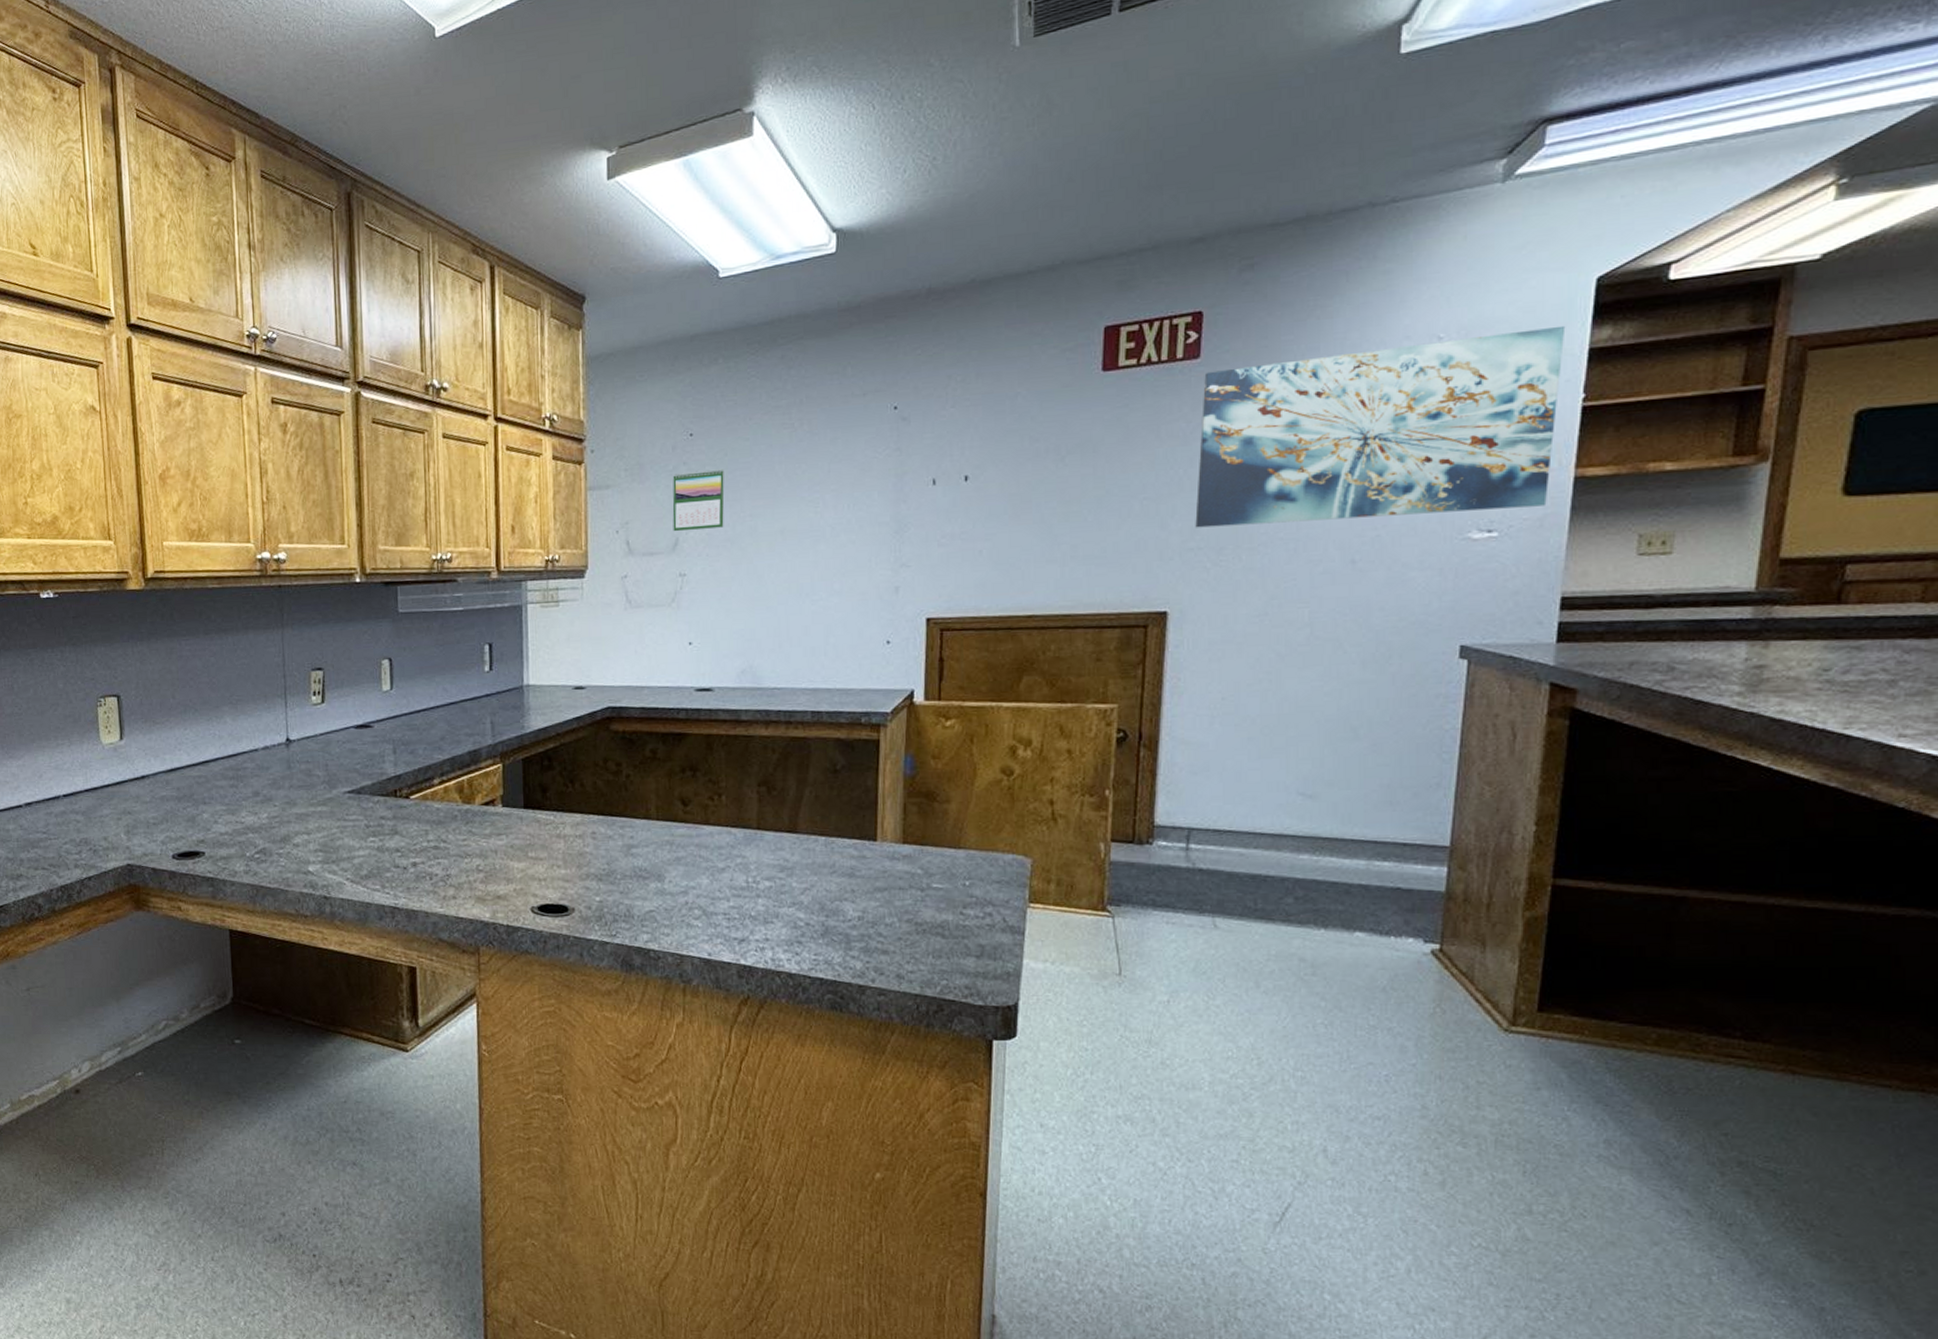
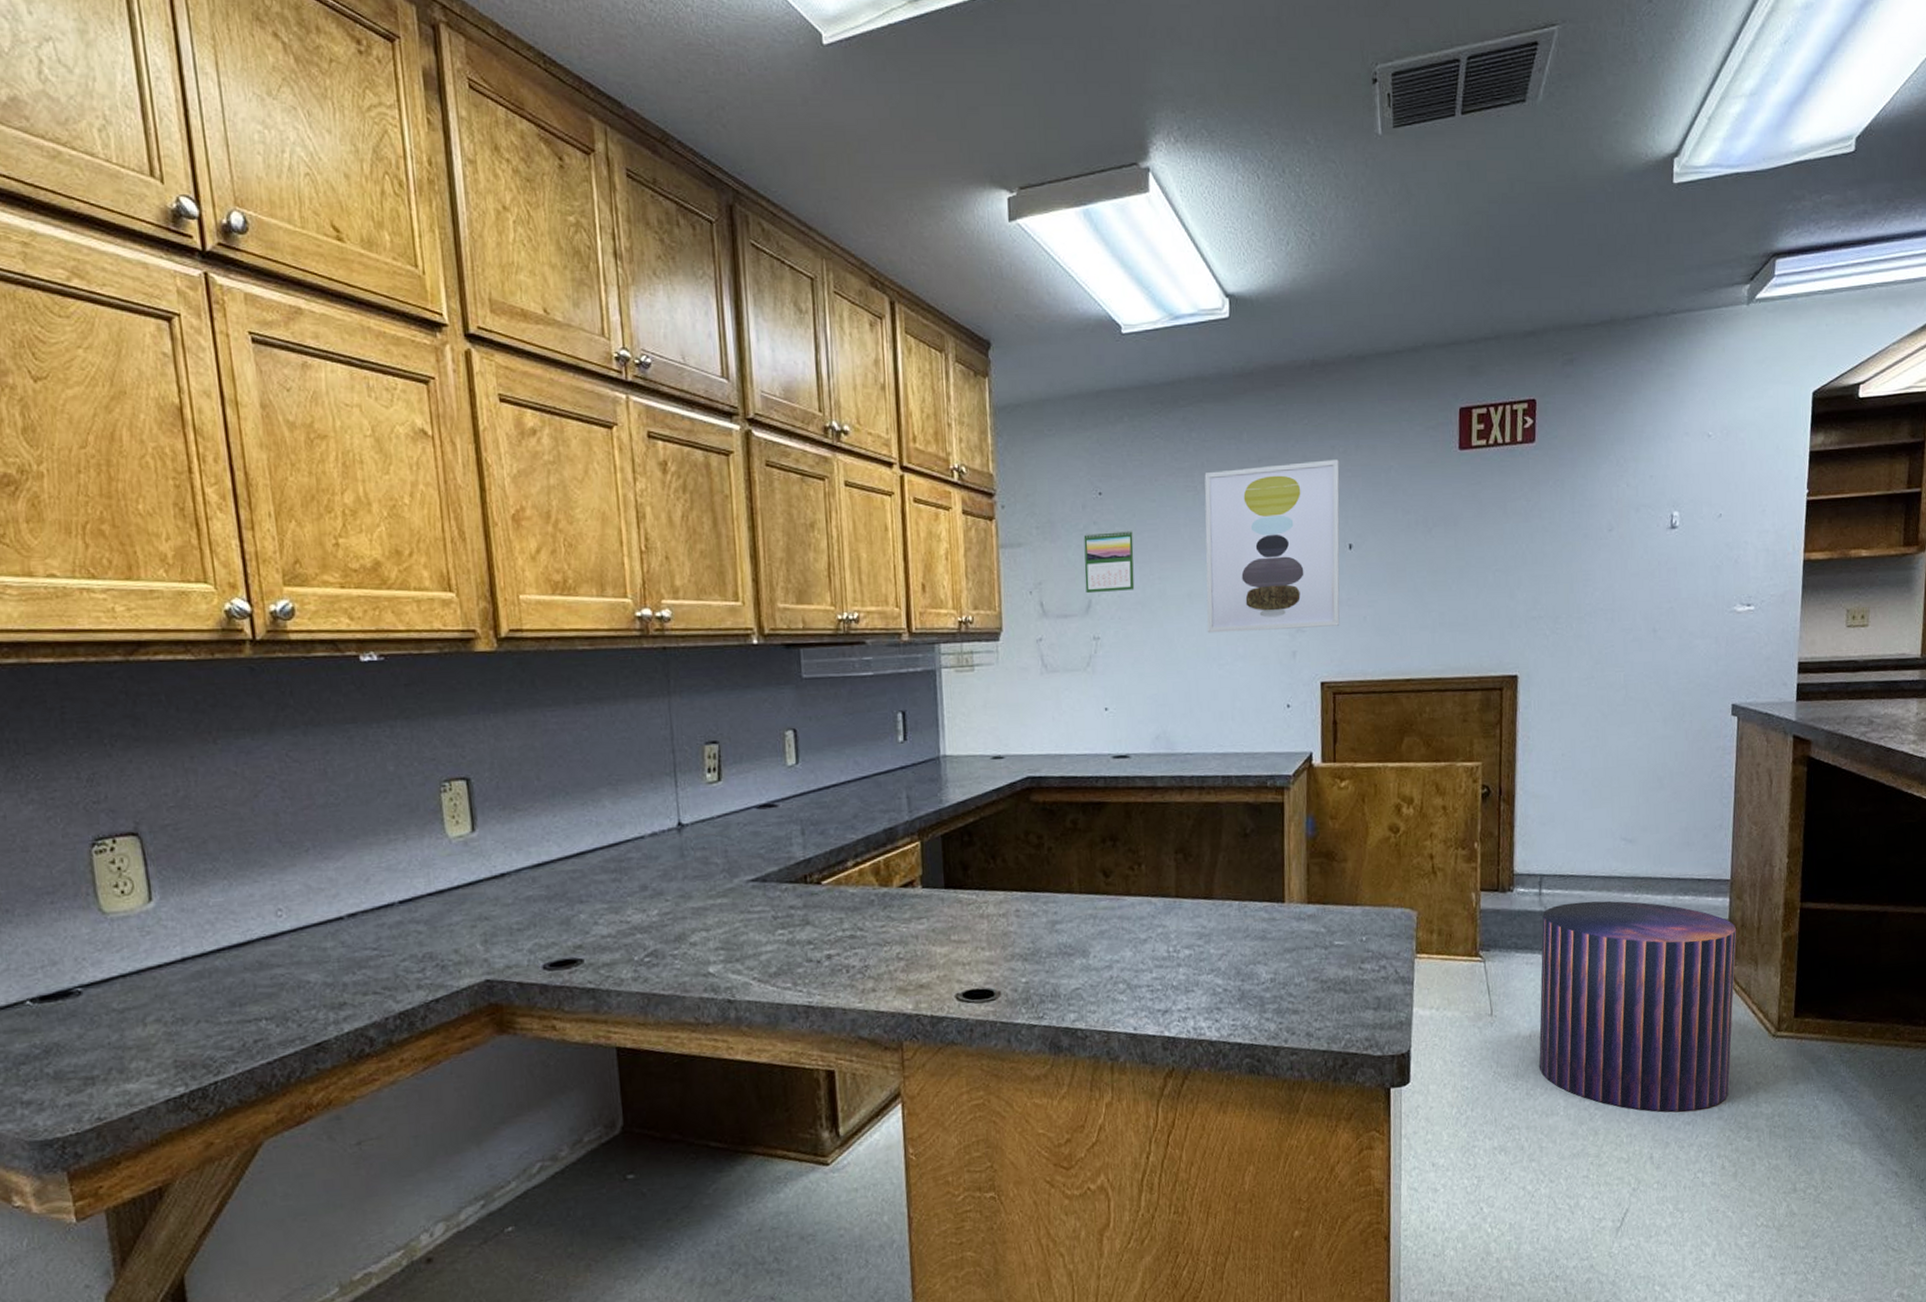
wall art: none [800,389,956,569] -> present [1204,459,1340,633]
stool: none [1178,860,1457,1104] -> present [1538,900,1737,1112]
wall art: present [1195,325,1566,528] -> none [1536,431,1794,598]

